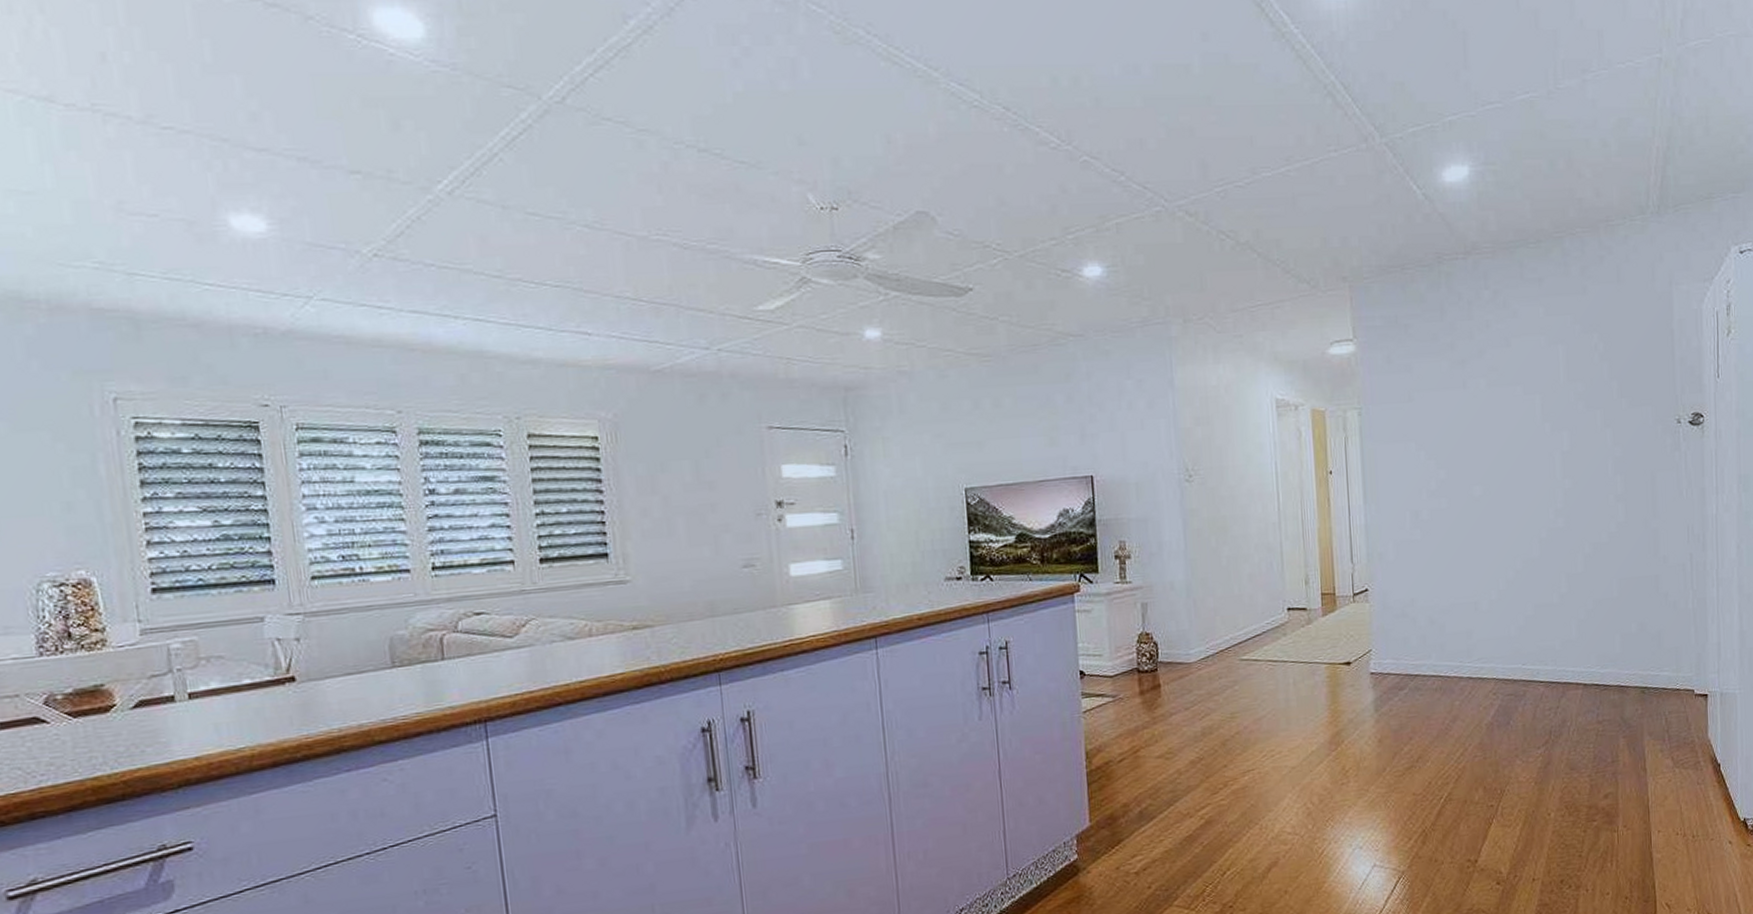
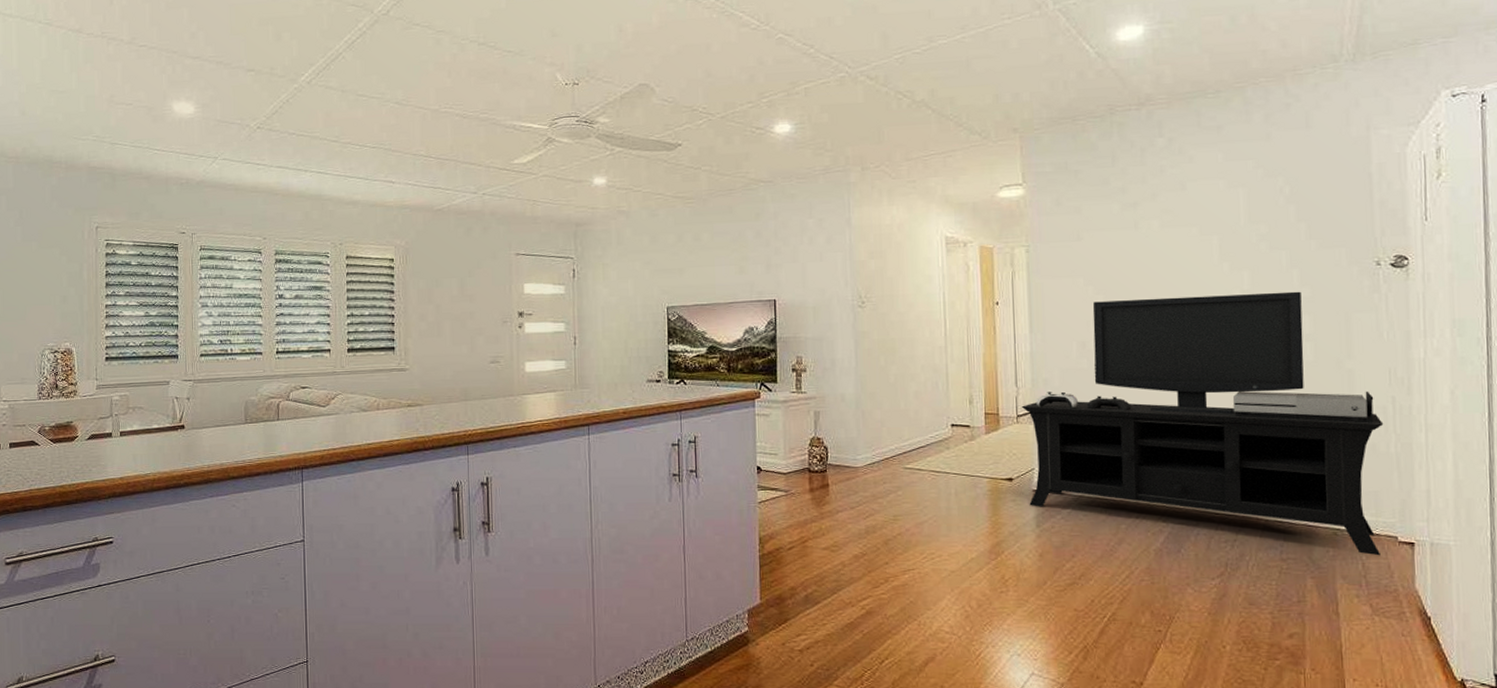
media console: none [1357,451,1683,710] -> present [1021,291,1384,556]

